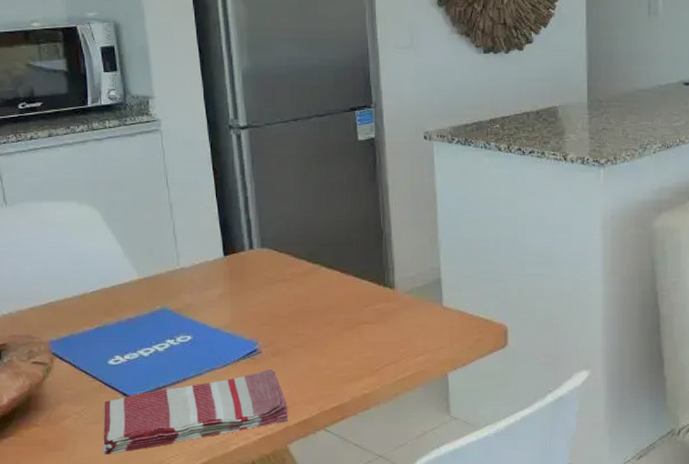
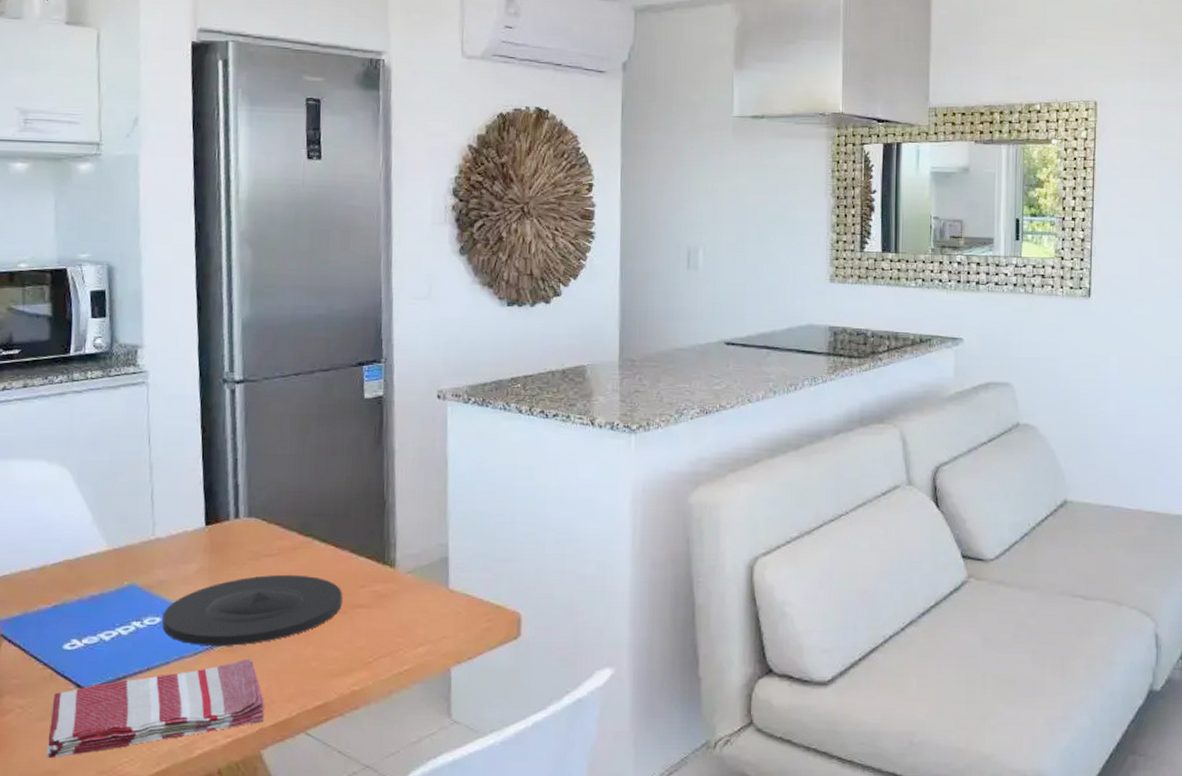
plate: none [193,297,350,358] -> present [162,574,342,646]

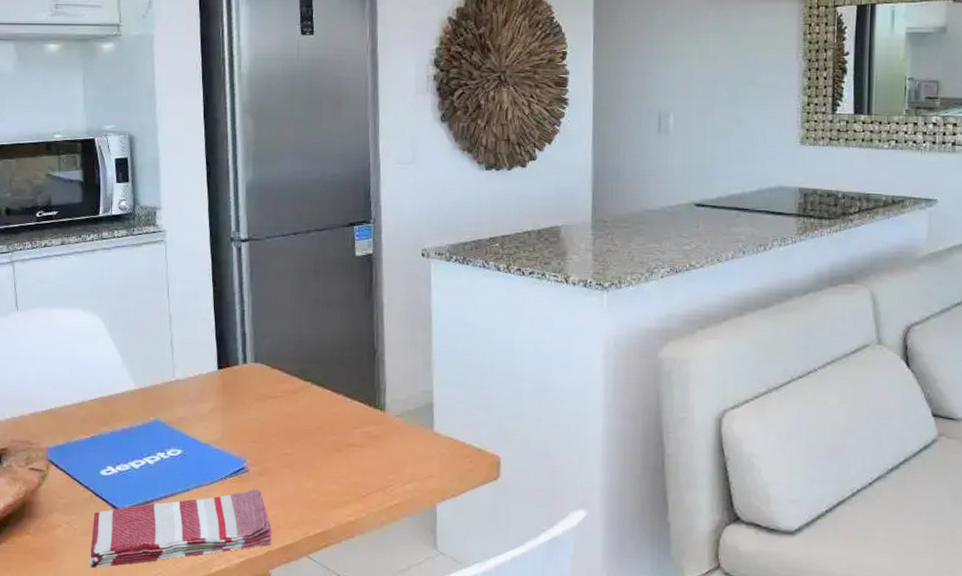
plate: present [162,574,342,646] -> none [183,414,338,477]

